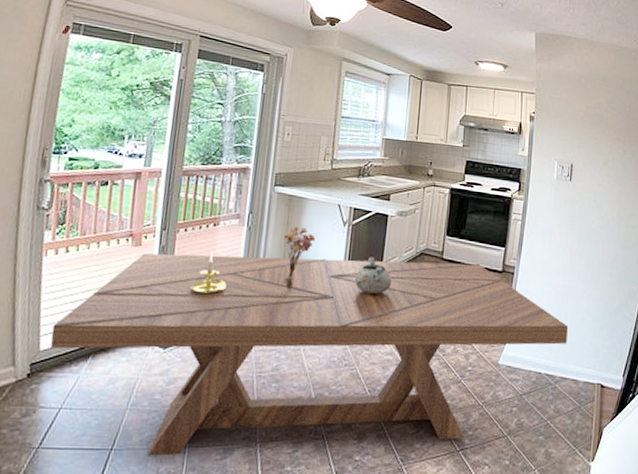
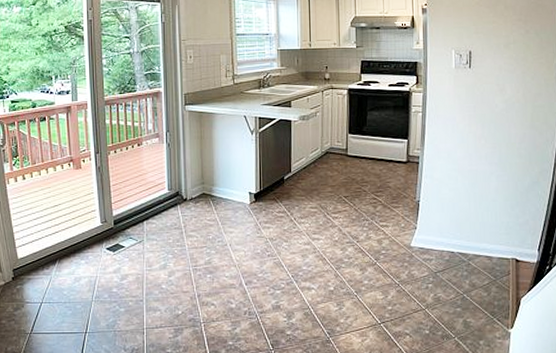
dining table: present [50,253,568,456] -> none [24,156,478,337]
candle holder: present [190,251,226,296] -> none [126,167,156,206]
bouquet: present [283,226,316,290] -> none [200,139,228,195]
decorative bowl: present [355,256,392,294] -> none [268,159,301,192]

